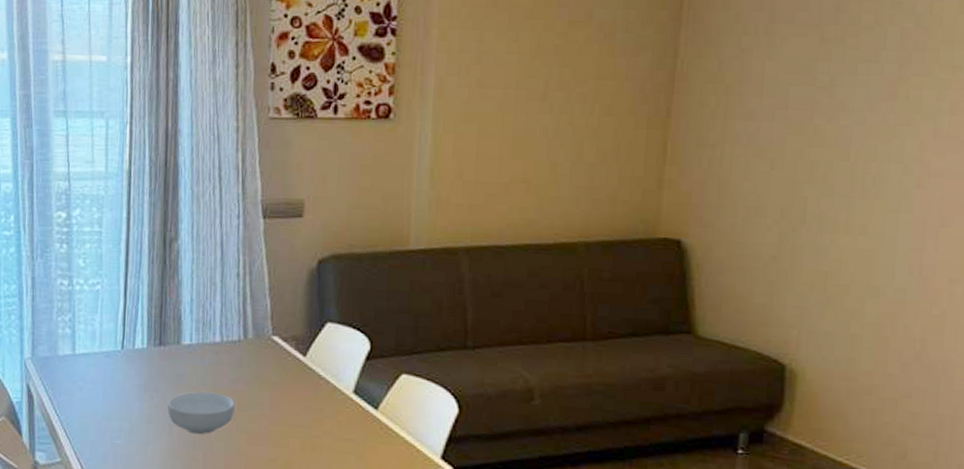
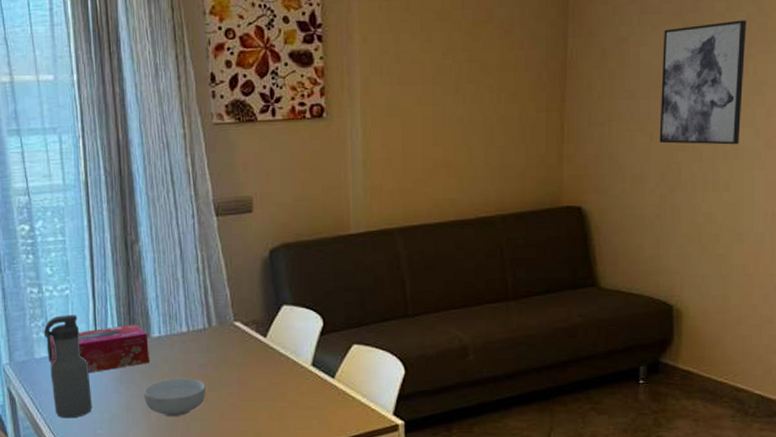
water bottle: none [69,311,113,424] -> present [43,315,92,419]
tissue box: none [73,328,178,377] -> present [50,324,150,374]
wall art: none [782,35,900,181] -> present [659,20,747,145]

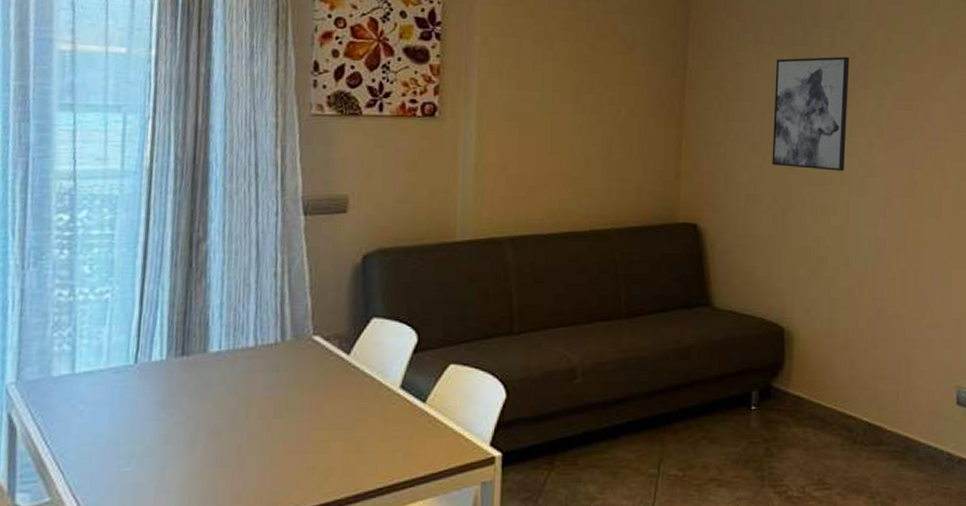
water bottle: present [43,315,92,419] -> none [68,324,123,453]
tissue box: present [50,324,150,374] -> none [71,336,204,396]
cereal bowl: present [143,378,206,416] -> none [190,402,270,449]

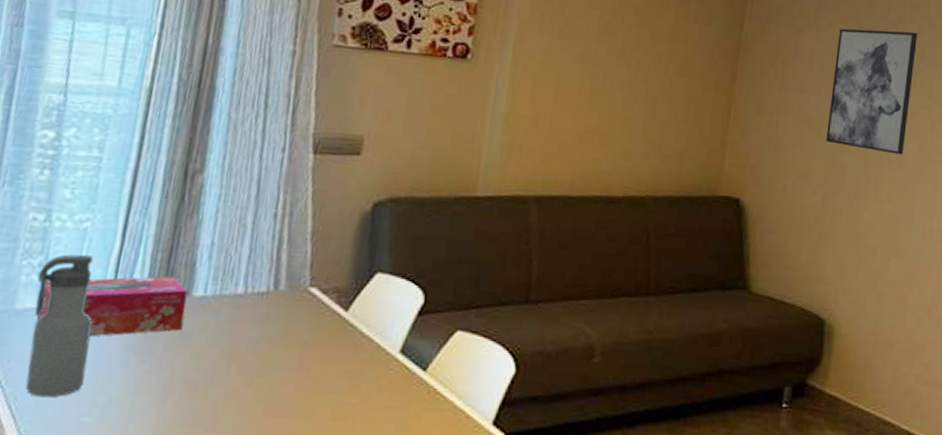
water bottle: none [68,324,123,453] -> present [25,254,94,398]
tissue box: none [71,336,204,396] -> present [35,276,188,337]

